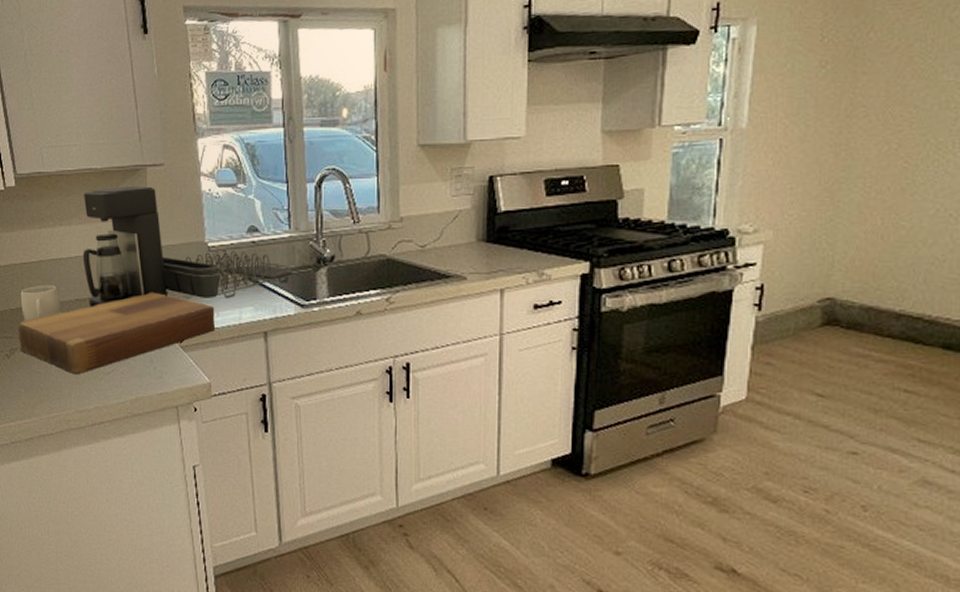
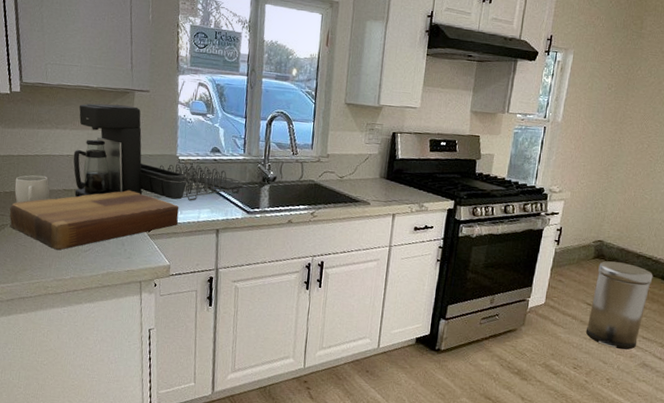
pedal bin: none [818,328,928,460] -> present [585,261,653,350]

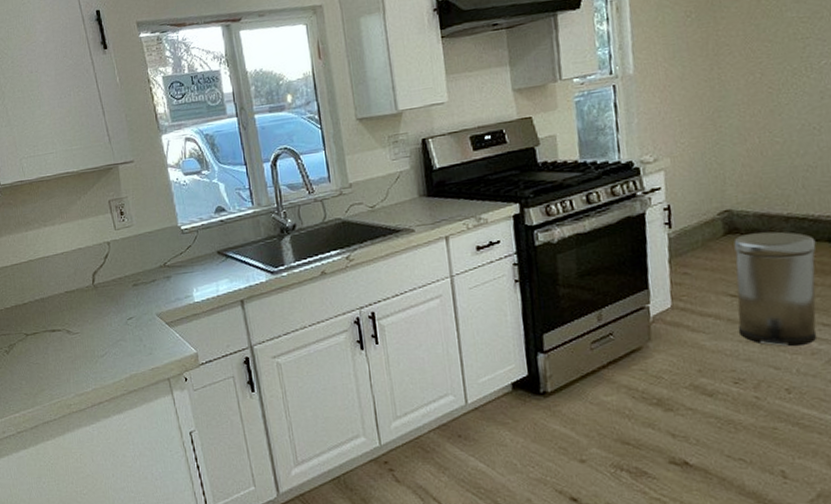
cutting board: present [9,189,179,250] -> none [14,276,197,362]
mug: present [14,175,51,203] -> none [13,281,54,318]
coffee maker: present [73,103,143,198] -> none [63,182,150,298]
dish rack: present [140,162,244,201] -> none [141,230,261,277]

